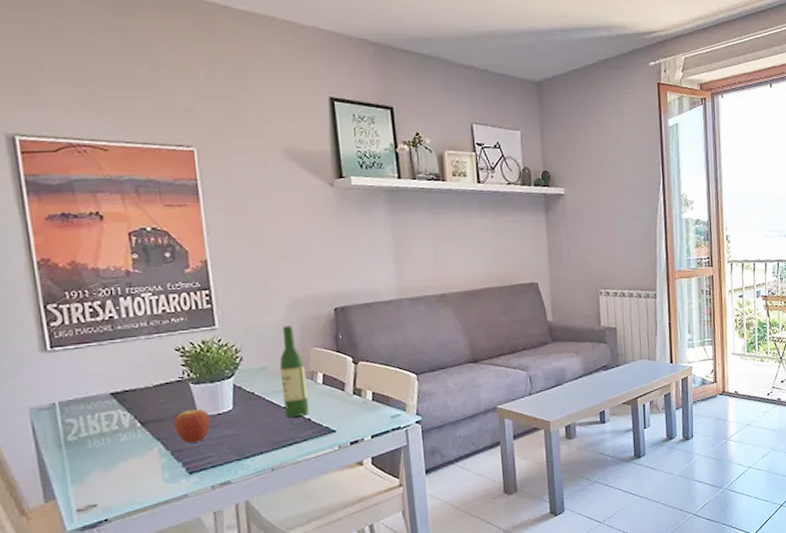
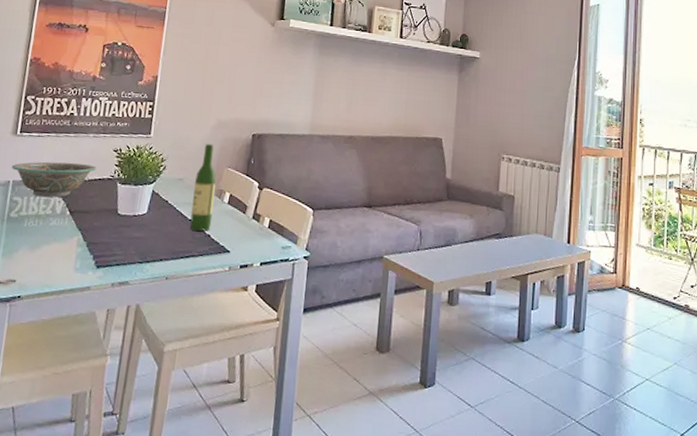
decorative bowl: none [51,369,159,414] -> present [11,161,96,198]
fruit: present [173,408,211,443] -> none [95,205,127,239]

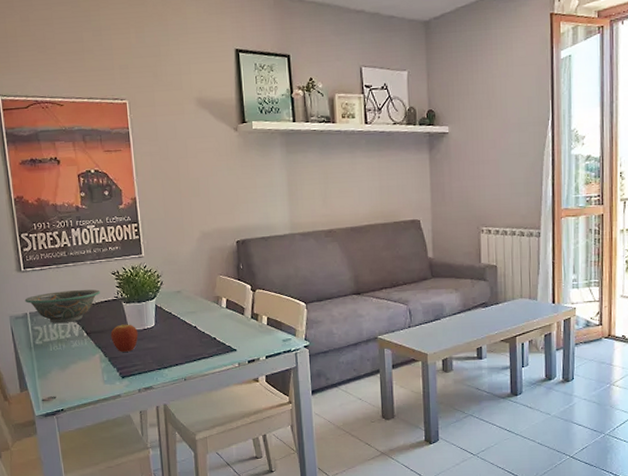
fruit: none [95,205,127,239] -> present [110,323,138,352]
wine bottle: present [190,144,217,231] -> none [191,255,215,336]

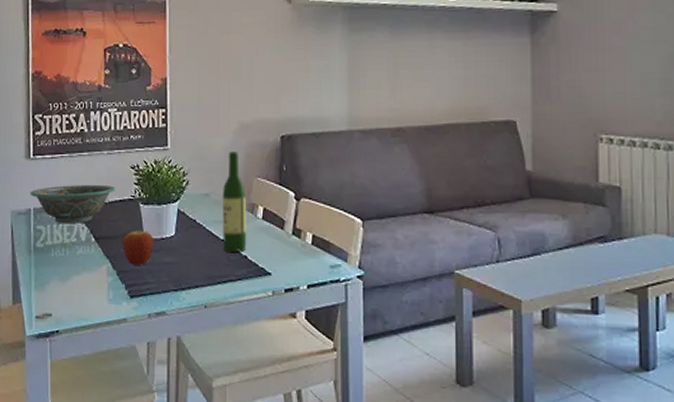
wine bottle: none [191,255,215,336] -> present [222,152,247,252]

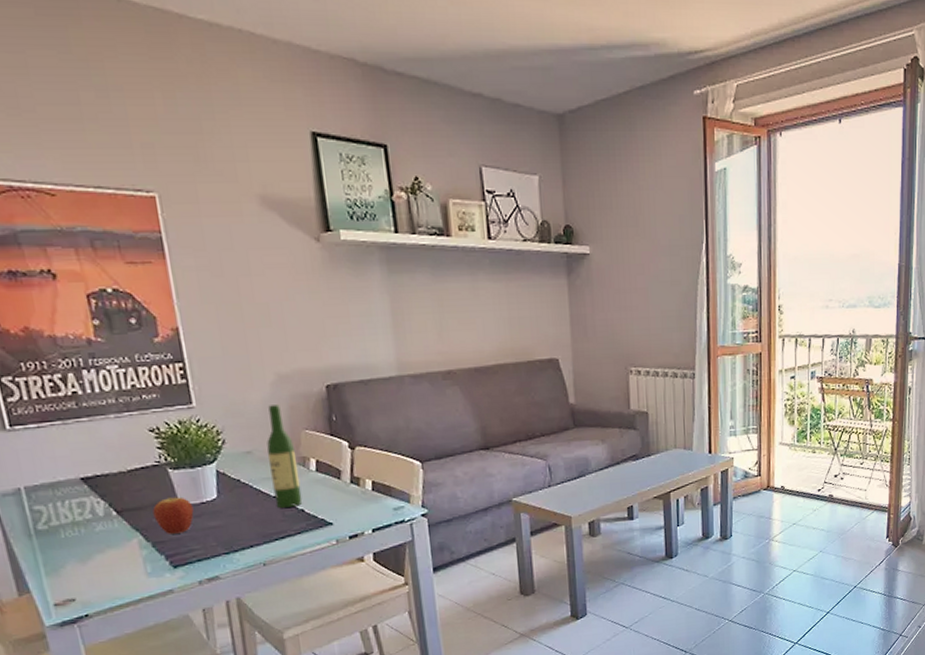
decorative bowl: present [30,184,115,224] -> none [14,452,133,501]

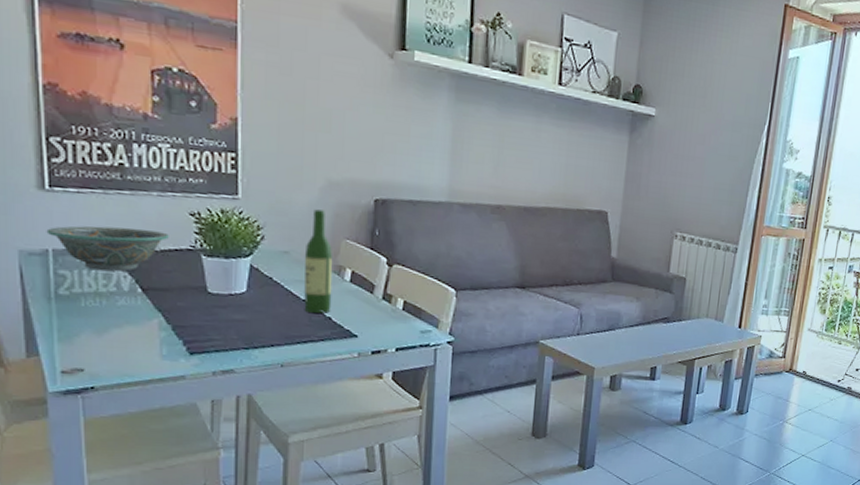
decorative bowl: none [14,452,133,501] -> present [46,226,169,271]
fruit: present [152,496,194,534] -> none [179,282,220,321]

